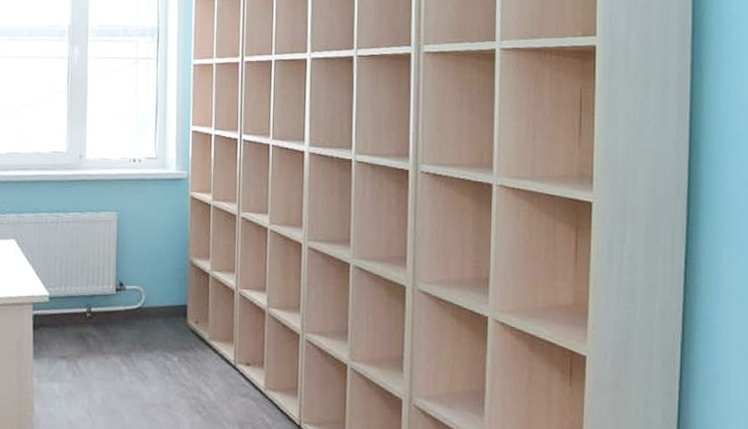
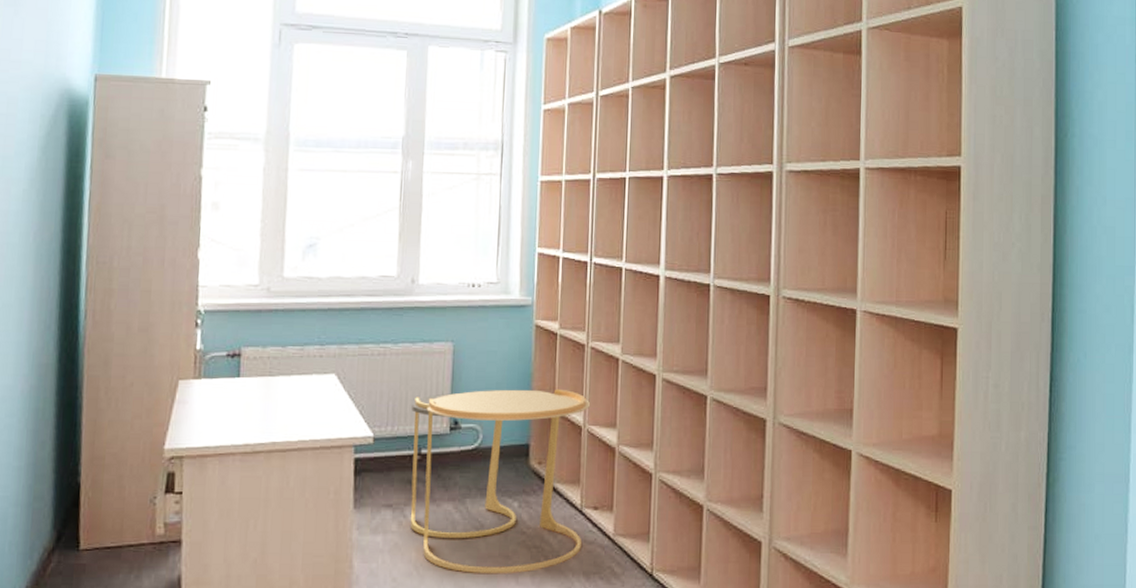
side table: none [82,255,242,421] -> present [410,389,591,573]

